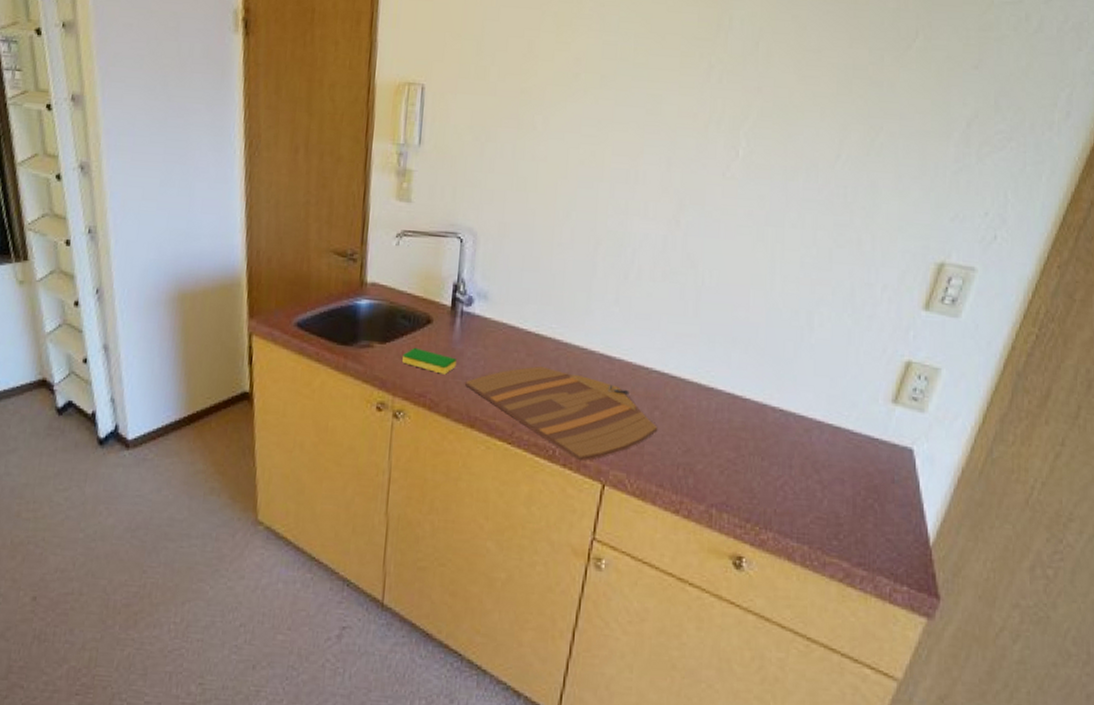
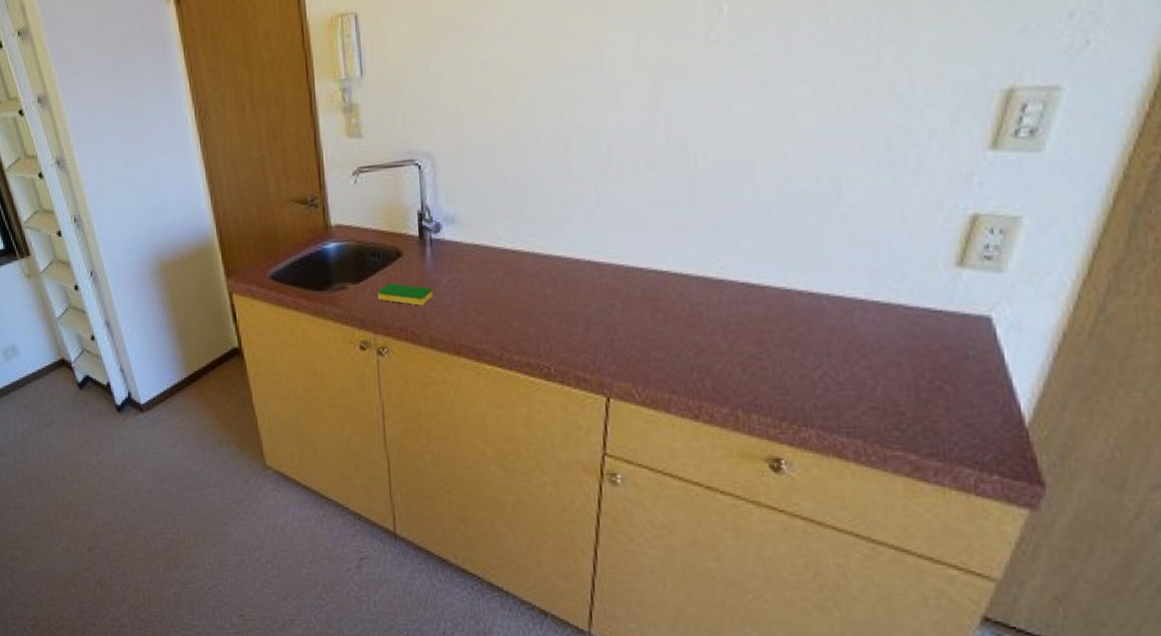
cutting board: present [465,366,658,462] -> none [445,282,663,376]

